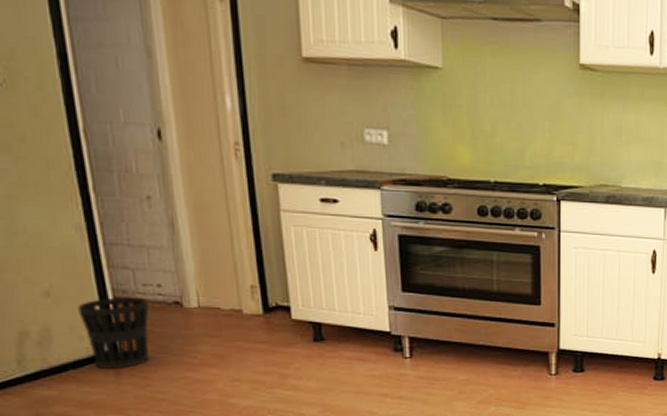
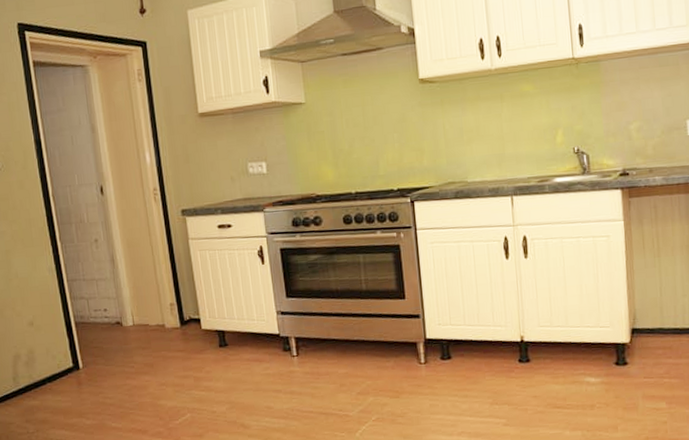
wastebasket: present [77,297,149,370] -> none [51,321,100,381]

